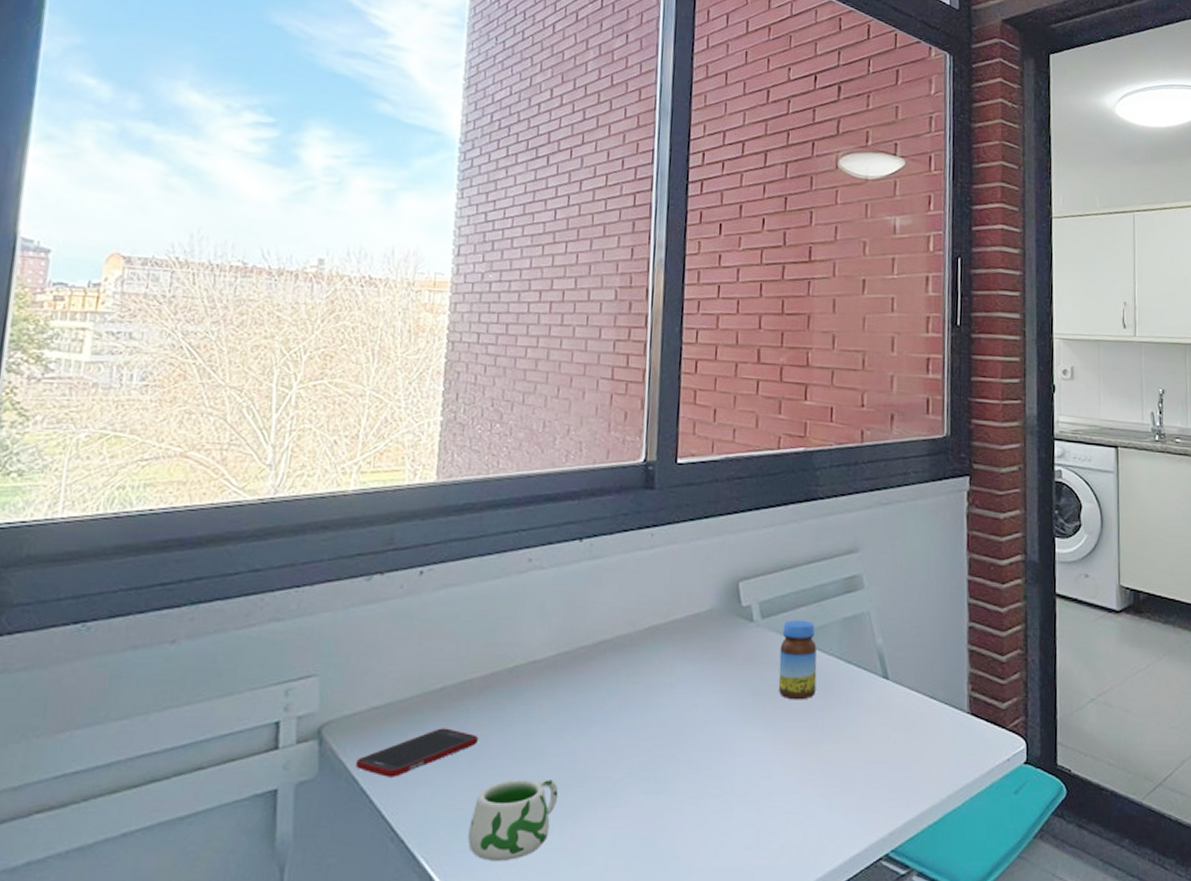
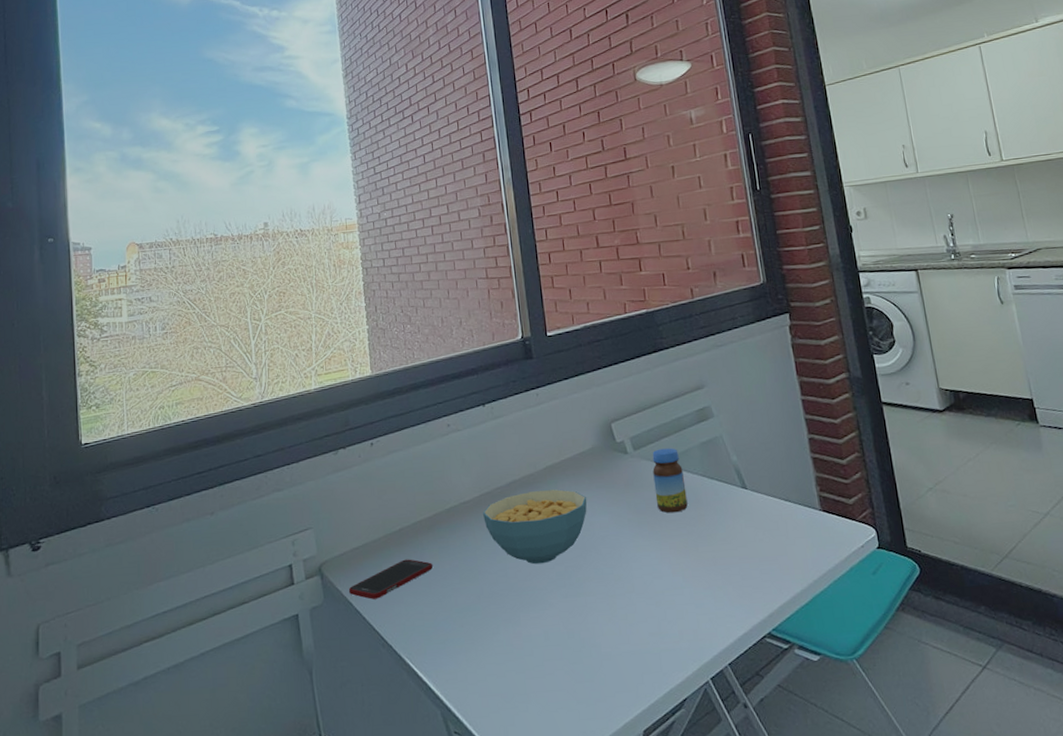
mug: present [467,780,559,861] -> none [436,592,499,657]
cereal bowl: none [556,656,694,749] -> present [483,489,587,565]

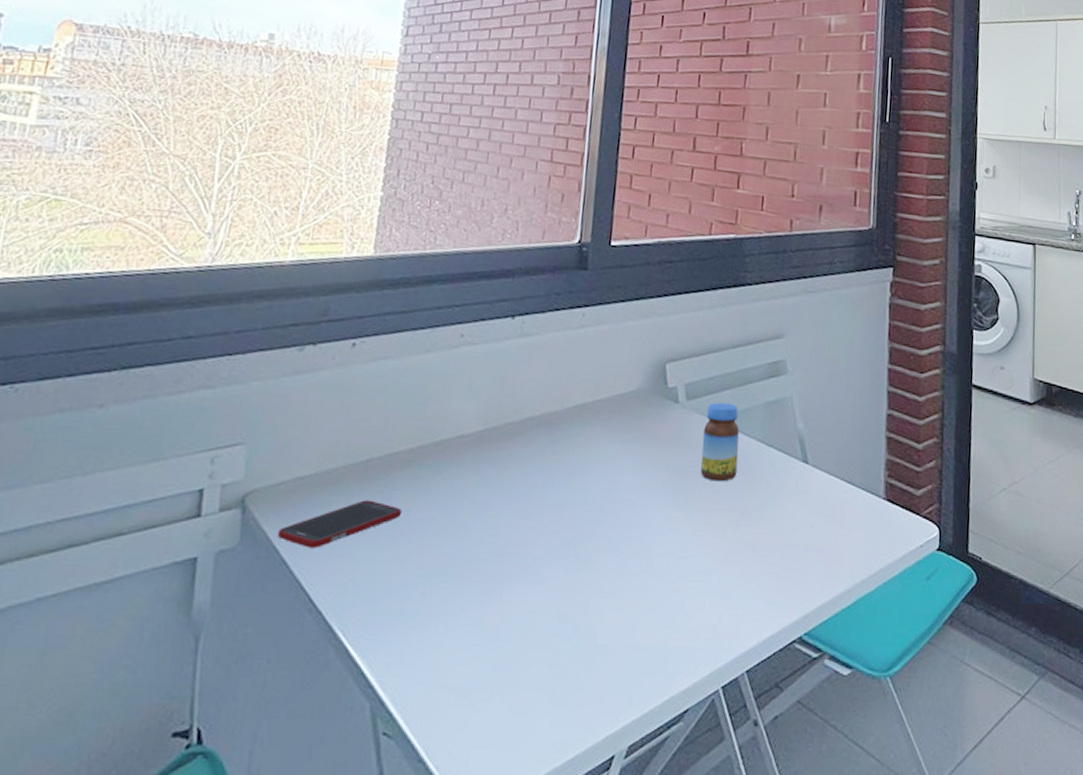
cereal bowl: present [483,489,587,565] -> none [482,433,618,526]

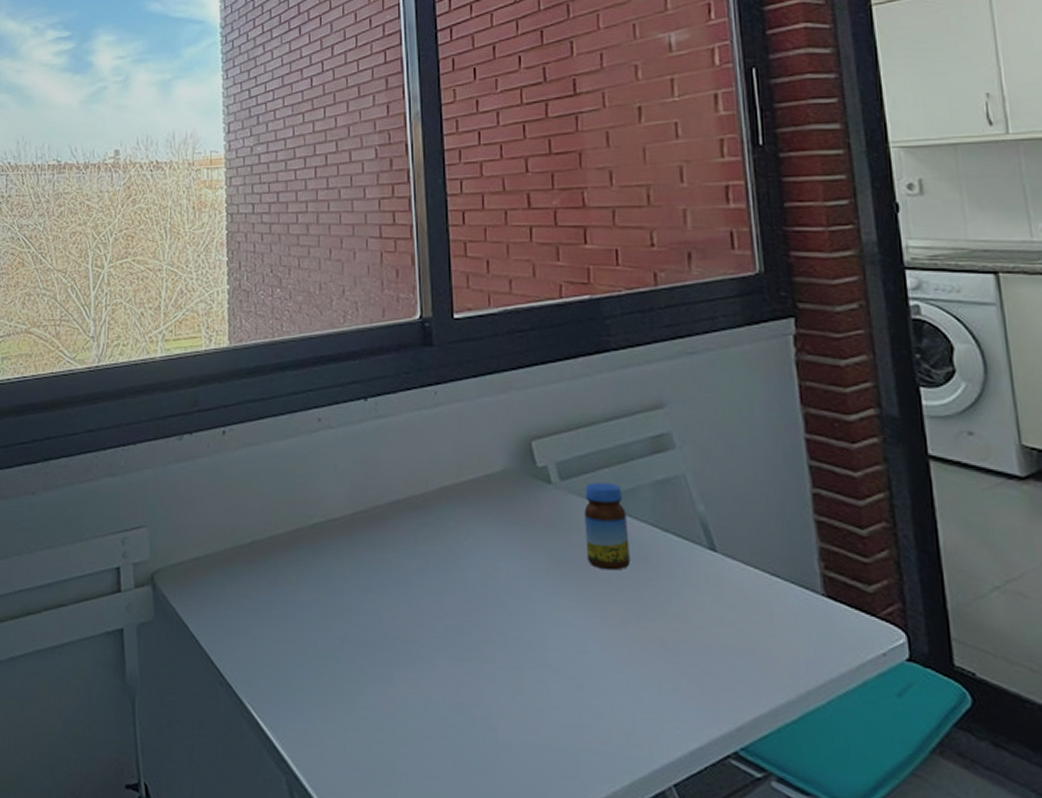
cell phone: present [277,500,401,548] -> none [184,580,288,625]

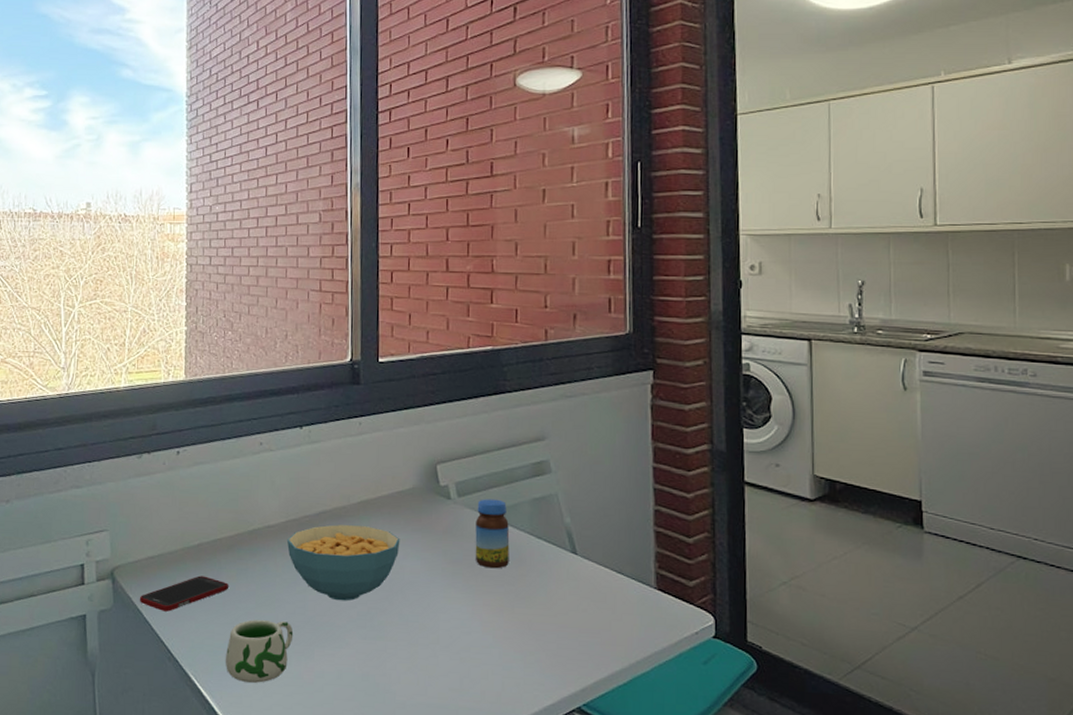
cell phone: none [184,580,288,625] -> present [139,575,228,612]
mug: none [287,635,368,715] -> present [225,620,294,683]
cereal bowl: none [356,516,493,612] -> present [287,524,400,601]

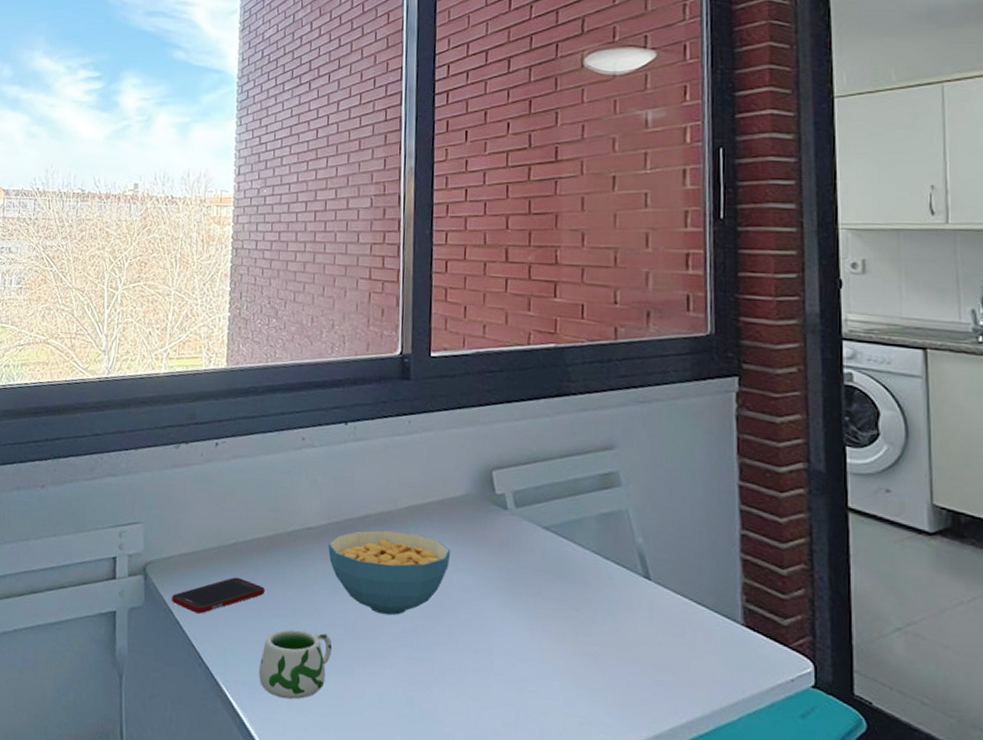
jar: present [475,499,510,569] -> none [534,511,573,591]

